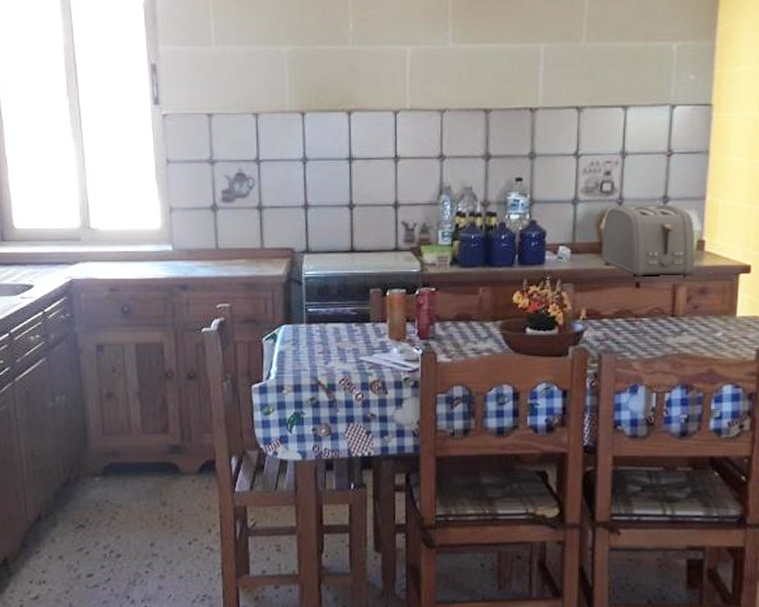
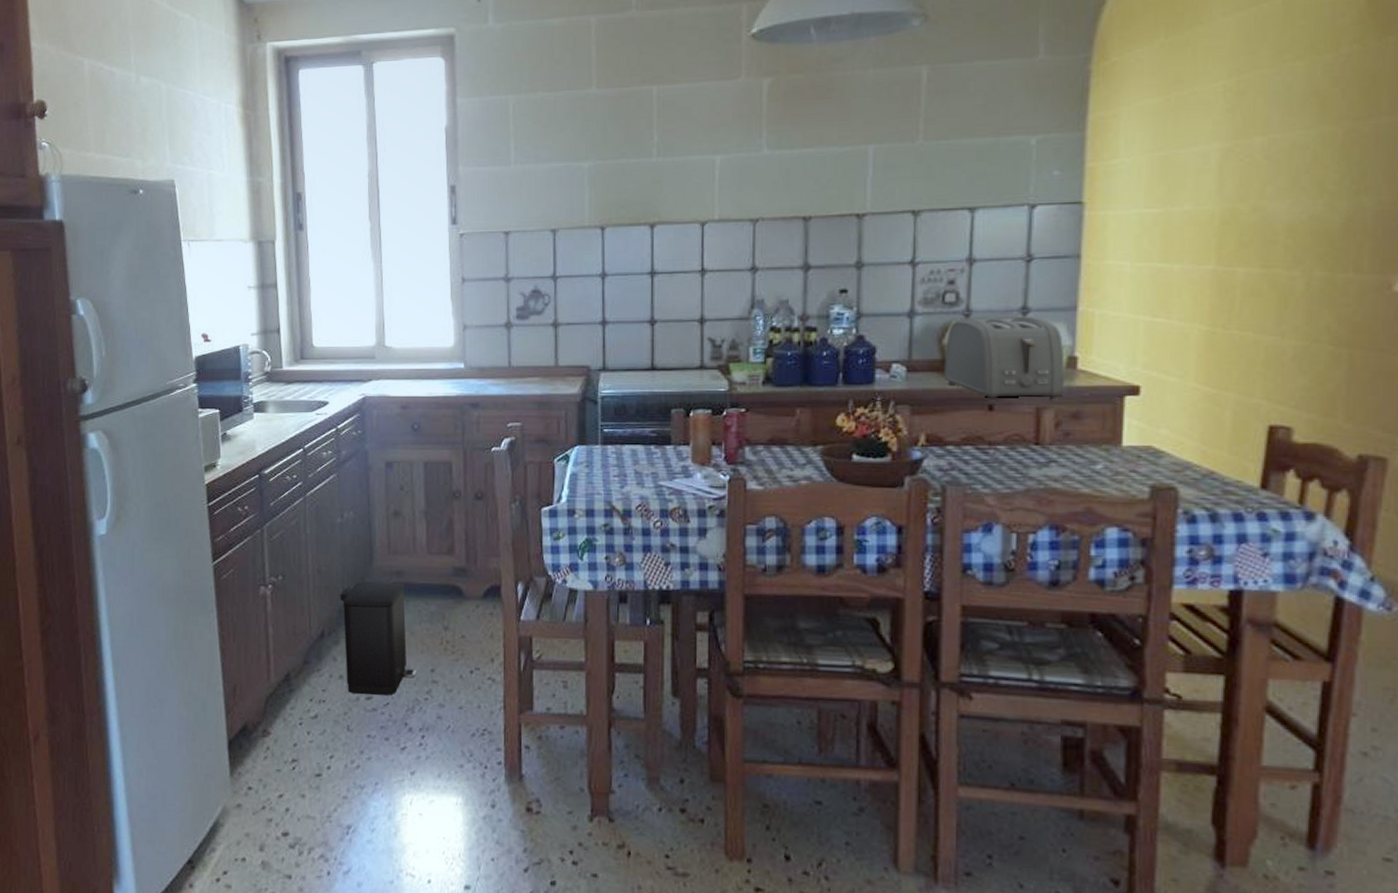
pedal bin: none [55,463,138,573] -> present [340,581,418,696]

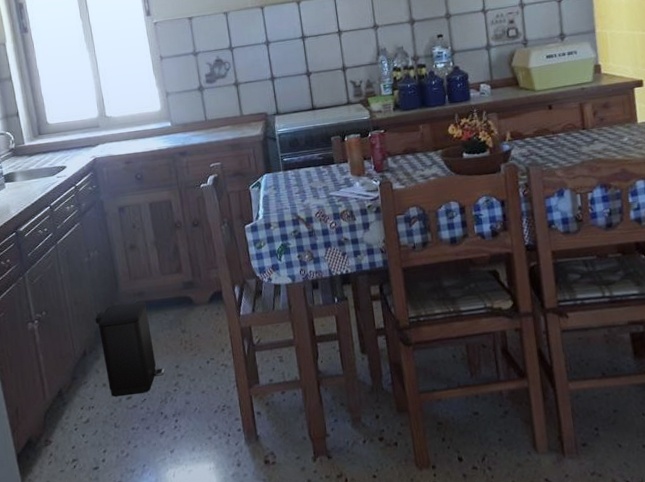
toaster: present [944,316,1065,402] -> none [514,40,596,104]

